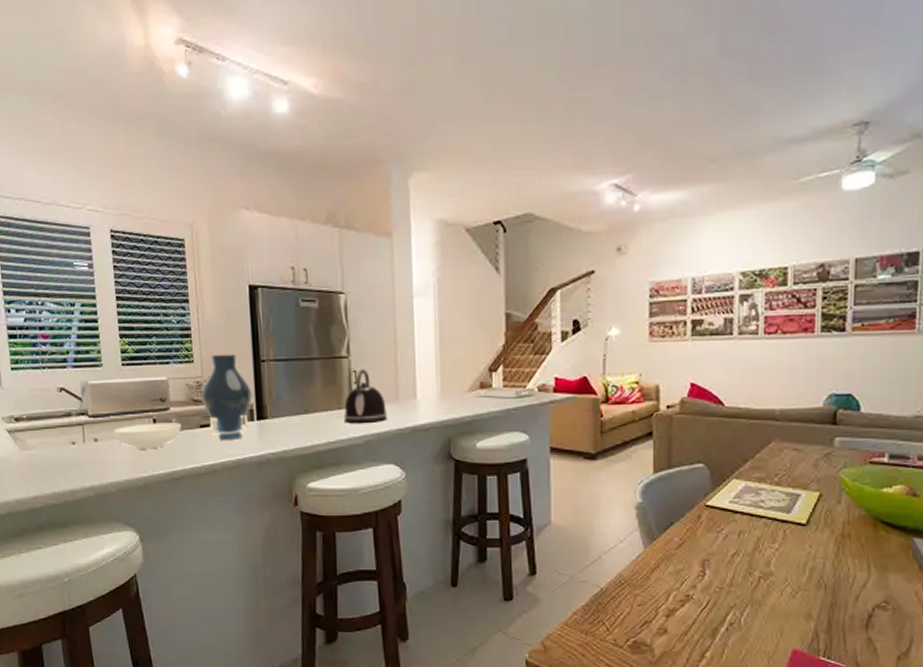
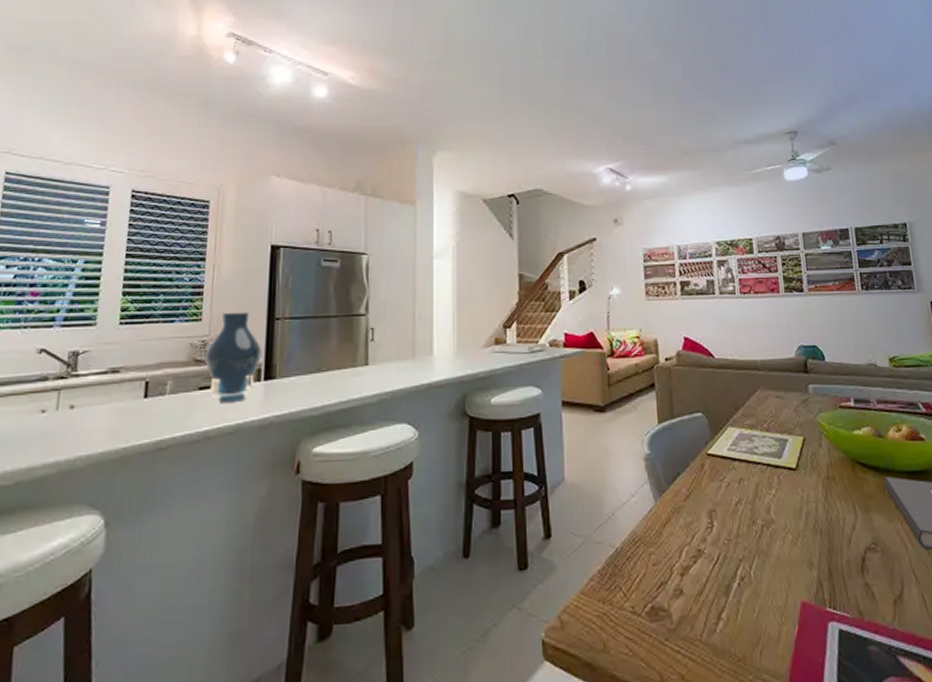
toaster: present [80,375,171,418] -> none [62,334,171,382]
bowl: present [113,422,182,449] -> none [95,385,179,416]
kettle: present [343,369,388,423] -> none [357,326,404,381]

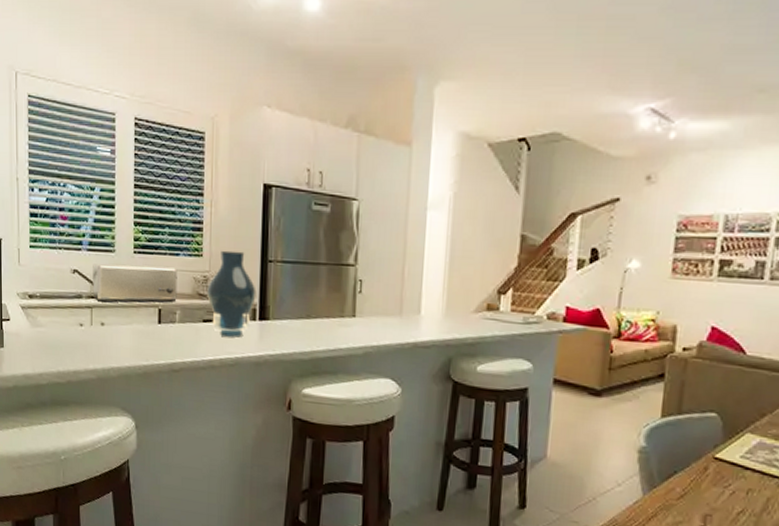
toaster: none [62,334,171,382] -> present [93,263,177,303]

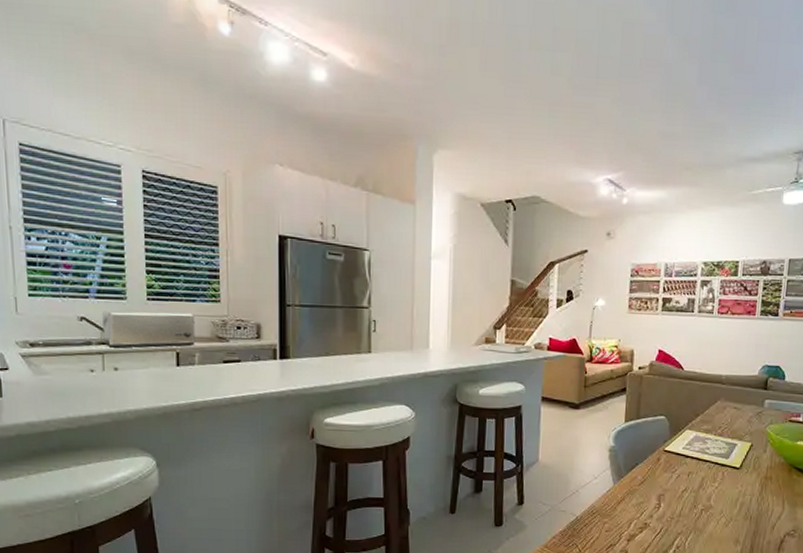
vase: present [207,250,256,337] -> none [226,296,276,376]

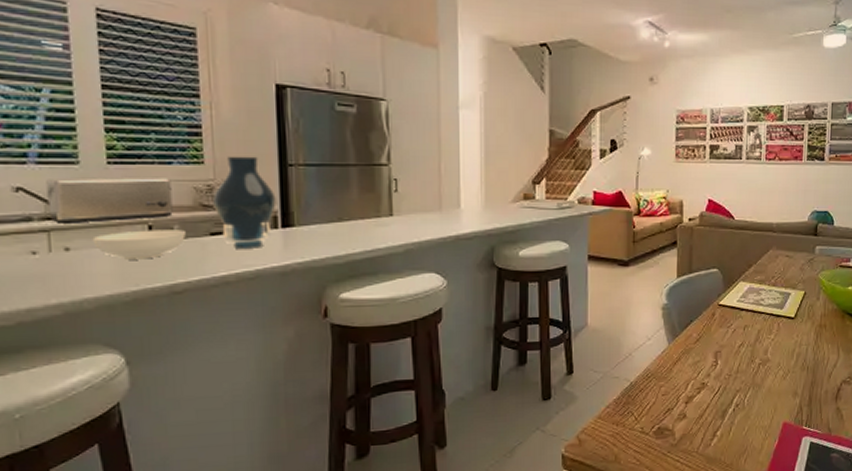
bowl: none [134,356,206,381] -> present [92,230,187,260]
vase: none [226,296,276,376] -> present [213,156,276,249]

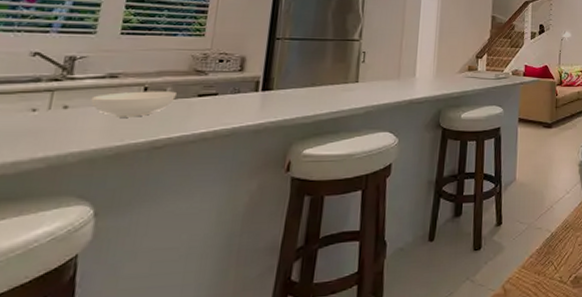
toaster: present [46,176,173,223] -> none [57,45,173,84]
vase: present [213,156,276,249] -> none [205,30,261,109]

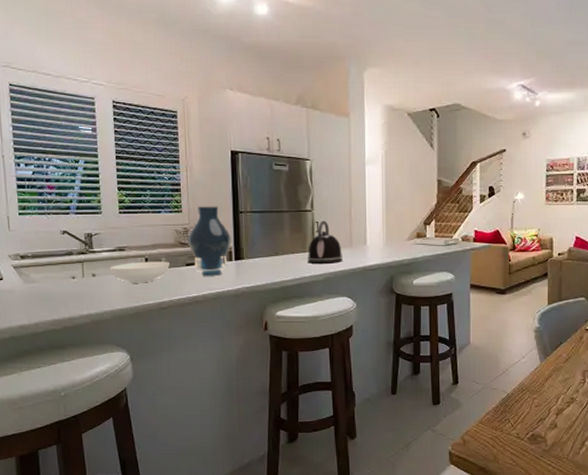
vase: none [205,30,261,109] -> present [188,206,231,276]
kettle: none [348,51,389,96] -> present [307,220,343,263]

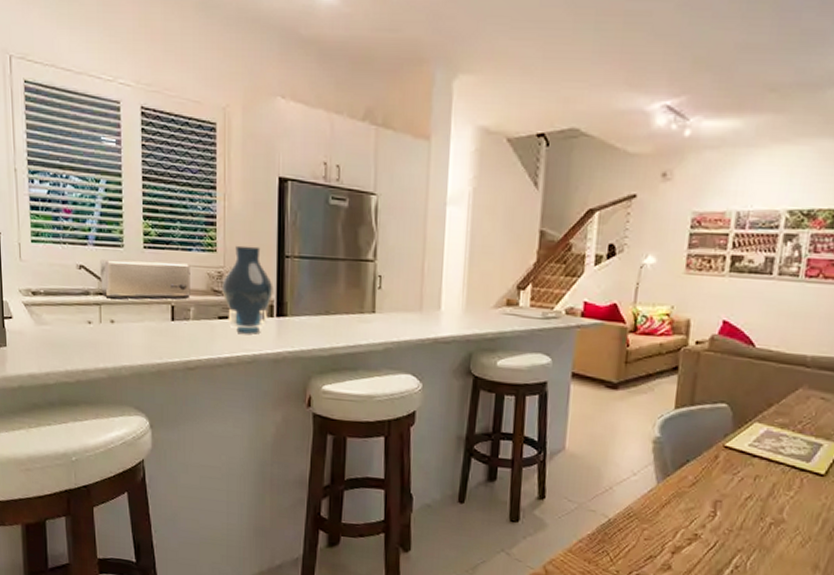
toaster: none [81,222,161,257] -> present [100,258,190,300]
bowl: present [109,261,171,283] -> none [130,309,201,336]
kettle: present [307,220,343,263] -> none [364,274,410,331]

